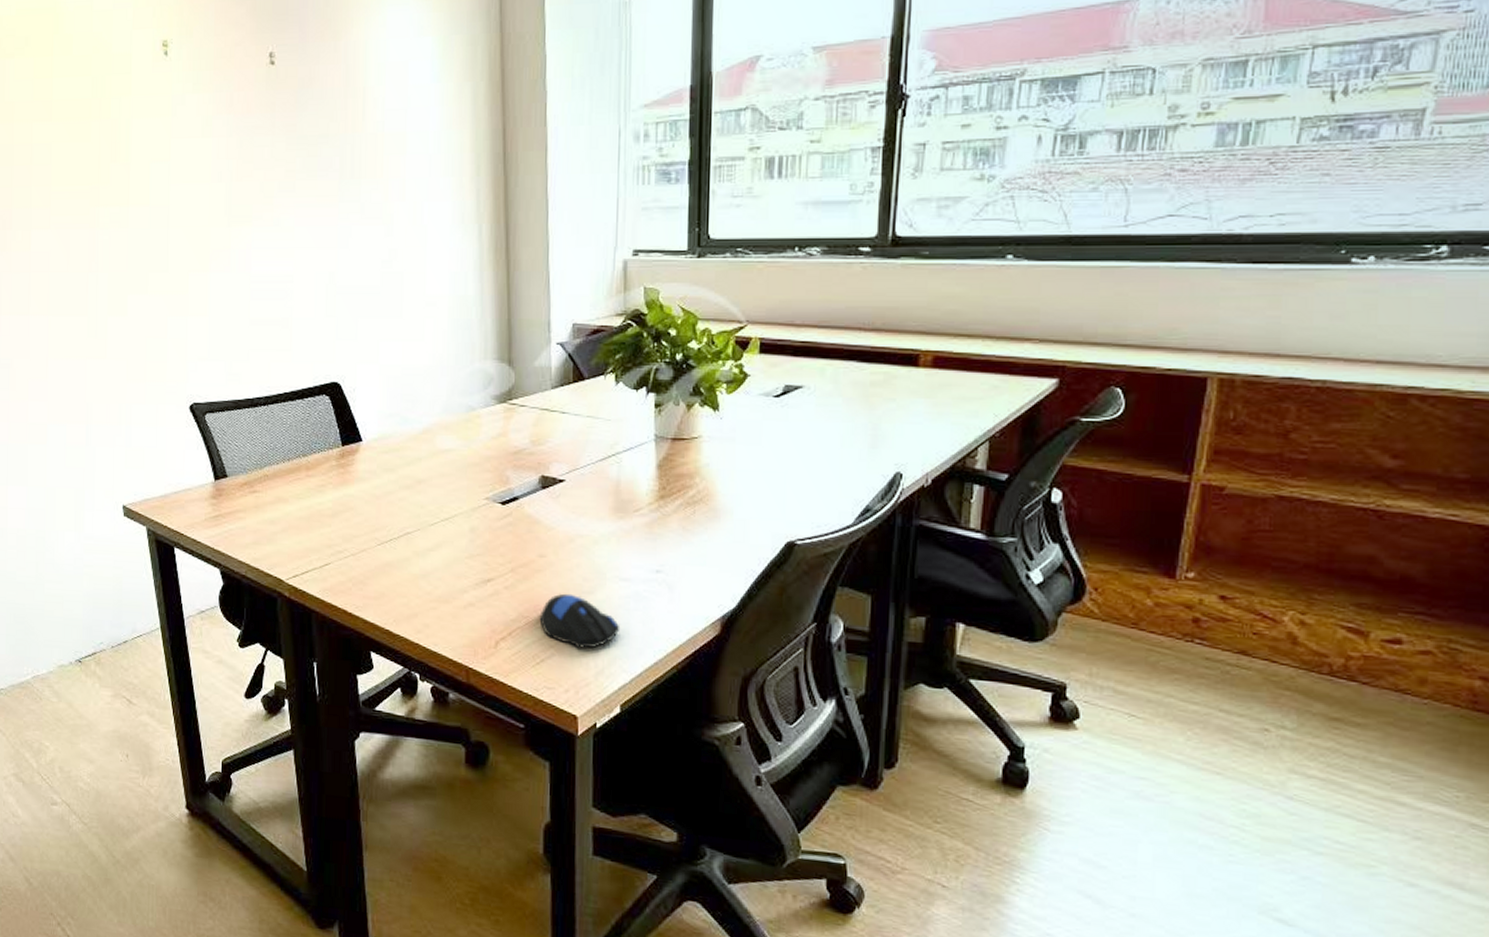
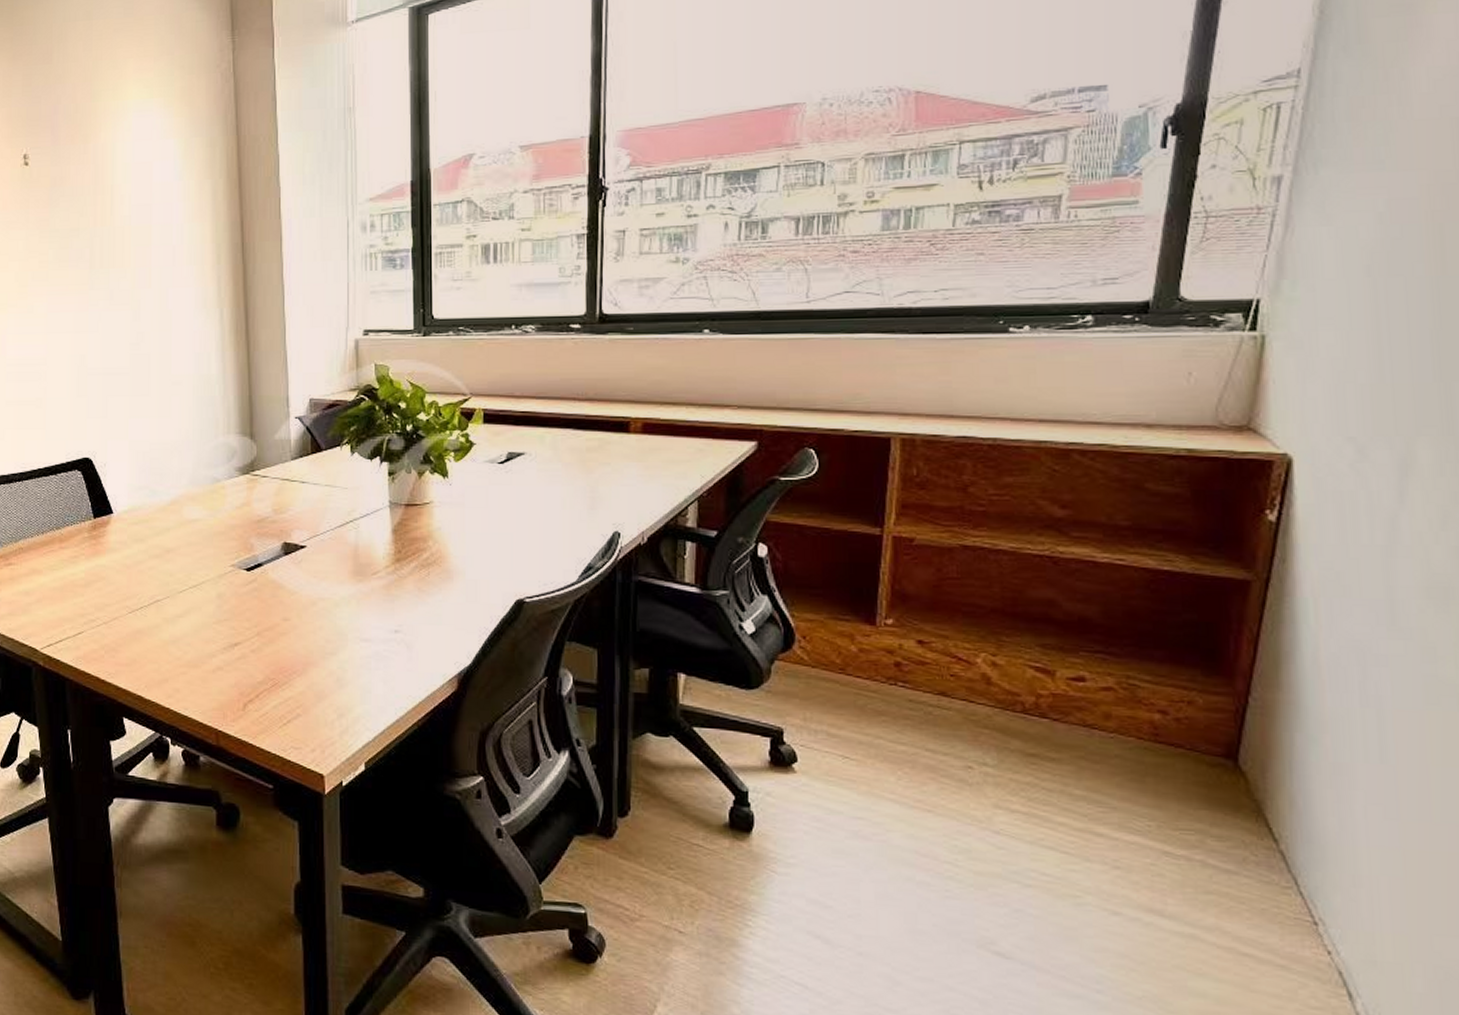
computer mouse: present [539,593,621,648] -> none [285,655,363,708]

